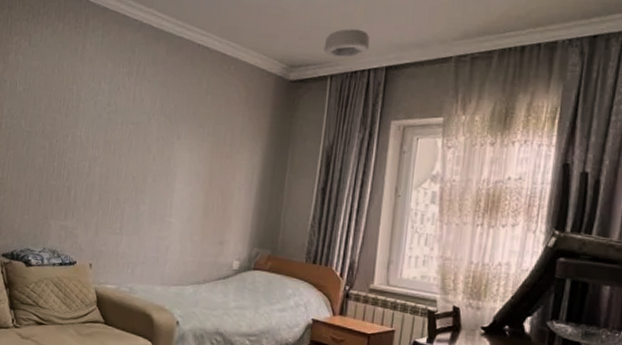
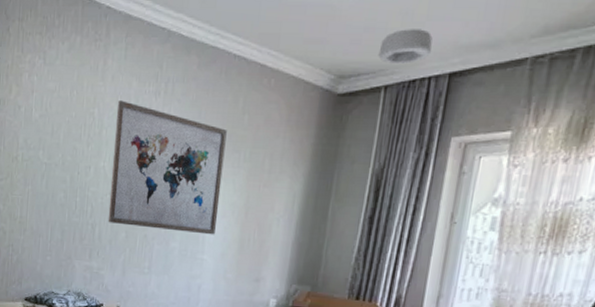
wall art: none [83,79,192,200] -> present [108,100,227,235]

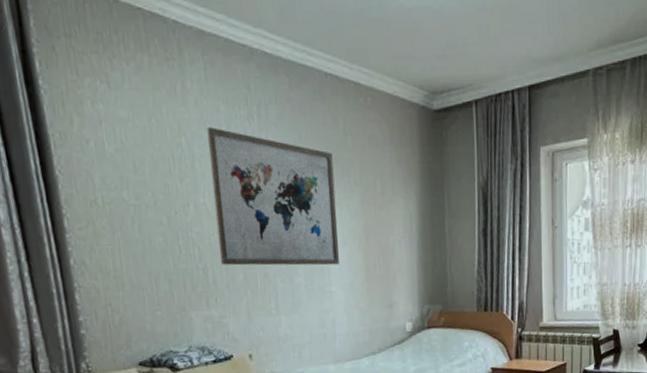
ceiling light: present [378,29,433,65] -> none [464,44,510,79]

